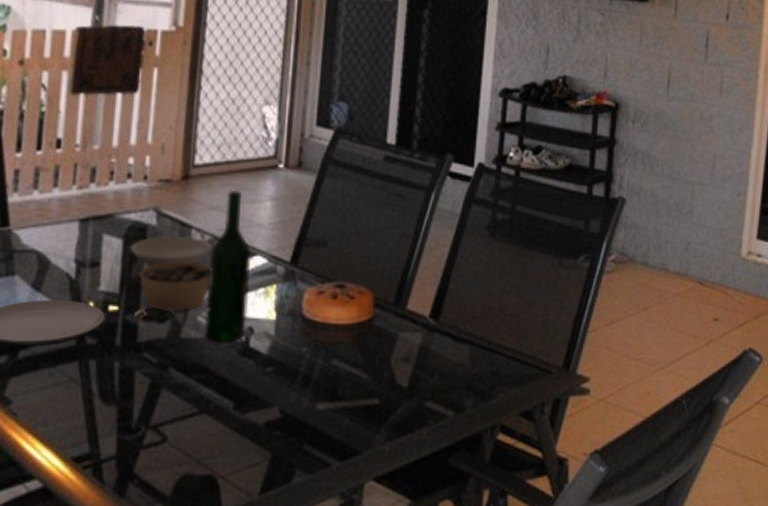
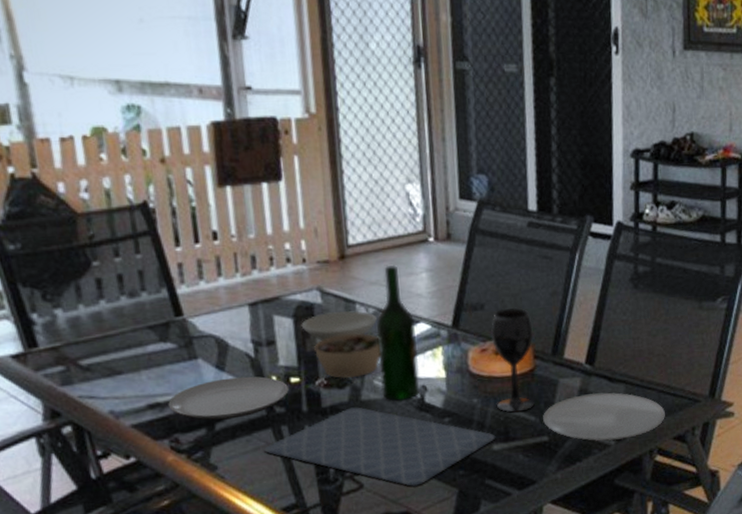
placemat: none [66,345,322,446] -> present [264,407,496,487]
wine glass: none [327,247,377,367] -> present [490,307,535,413]
plate: none [376,352,512,411] -> present [543,392,665,441]

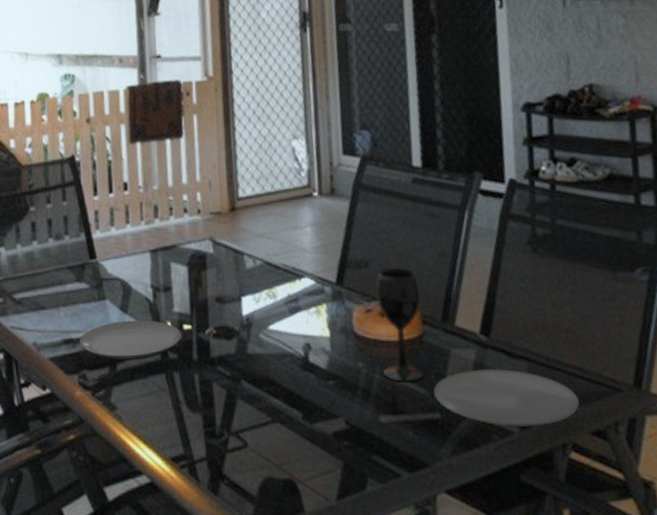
placemat: present [264,407,496,487] -> none [158,360,383,453]
bowl: present [301,310,377,341] -> none [194,261,263,290]
salad: present [314,333,380,379] -> none [205,285,266,330]
wine bottle: present [376,264,420,401] -> none [262,218,304,357]

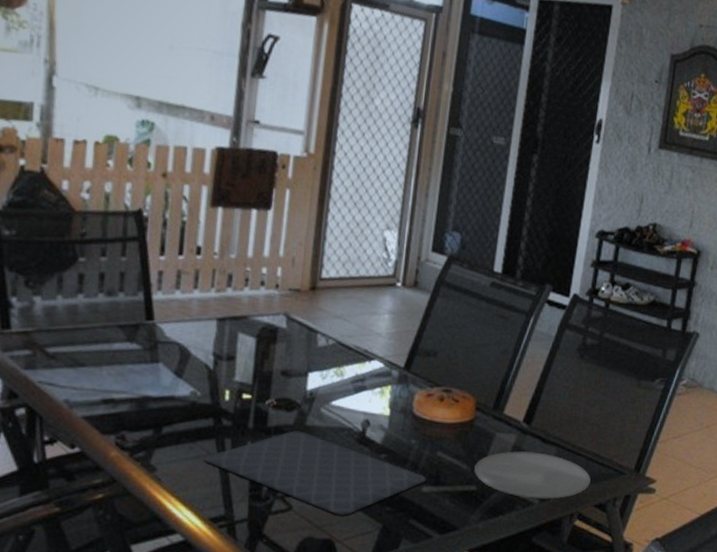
plate: present [79,320,181,361] -> none [122,385,239,425]
placemat: none [158,360,383,453] -> present [205,431,427,516]
wine glass: present [375,267,424,382] -> none [433,358,479,459]

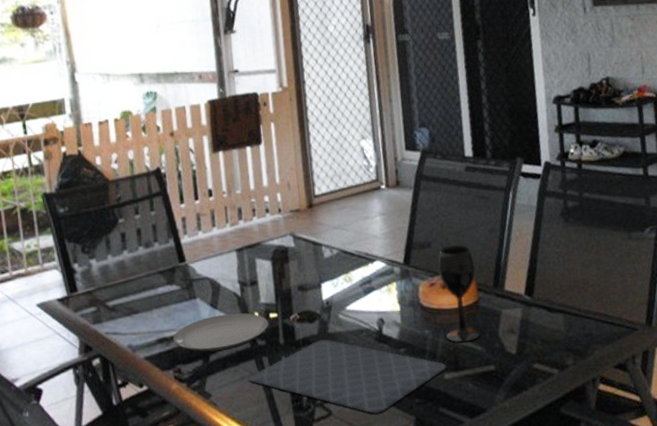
plate: none [122,385,239,425] -> present [173,312,268,353]
wine glass: none [433,358,479,459] -> present [437,244,481,343]
plate: present [474,451,591,500] -> none [488,322,605,370]

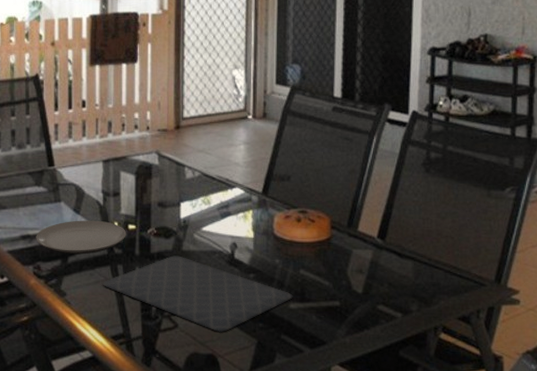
wine glass: present [437,244,481,343] -> none [294,181,332,276]

